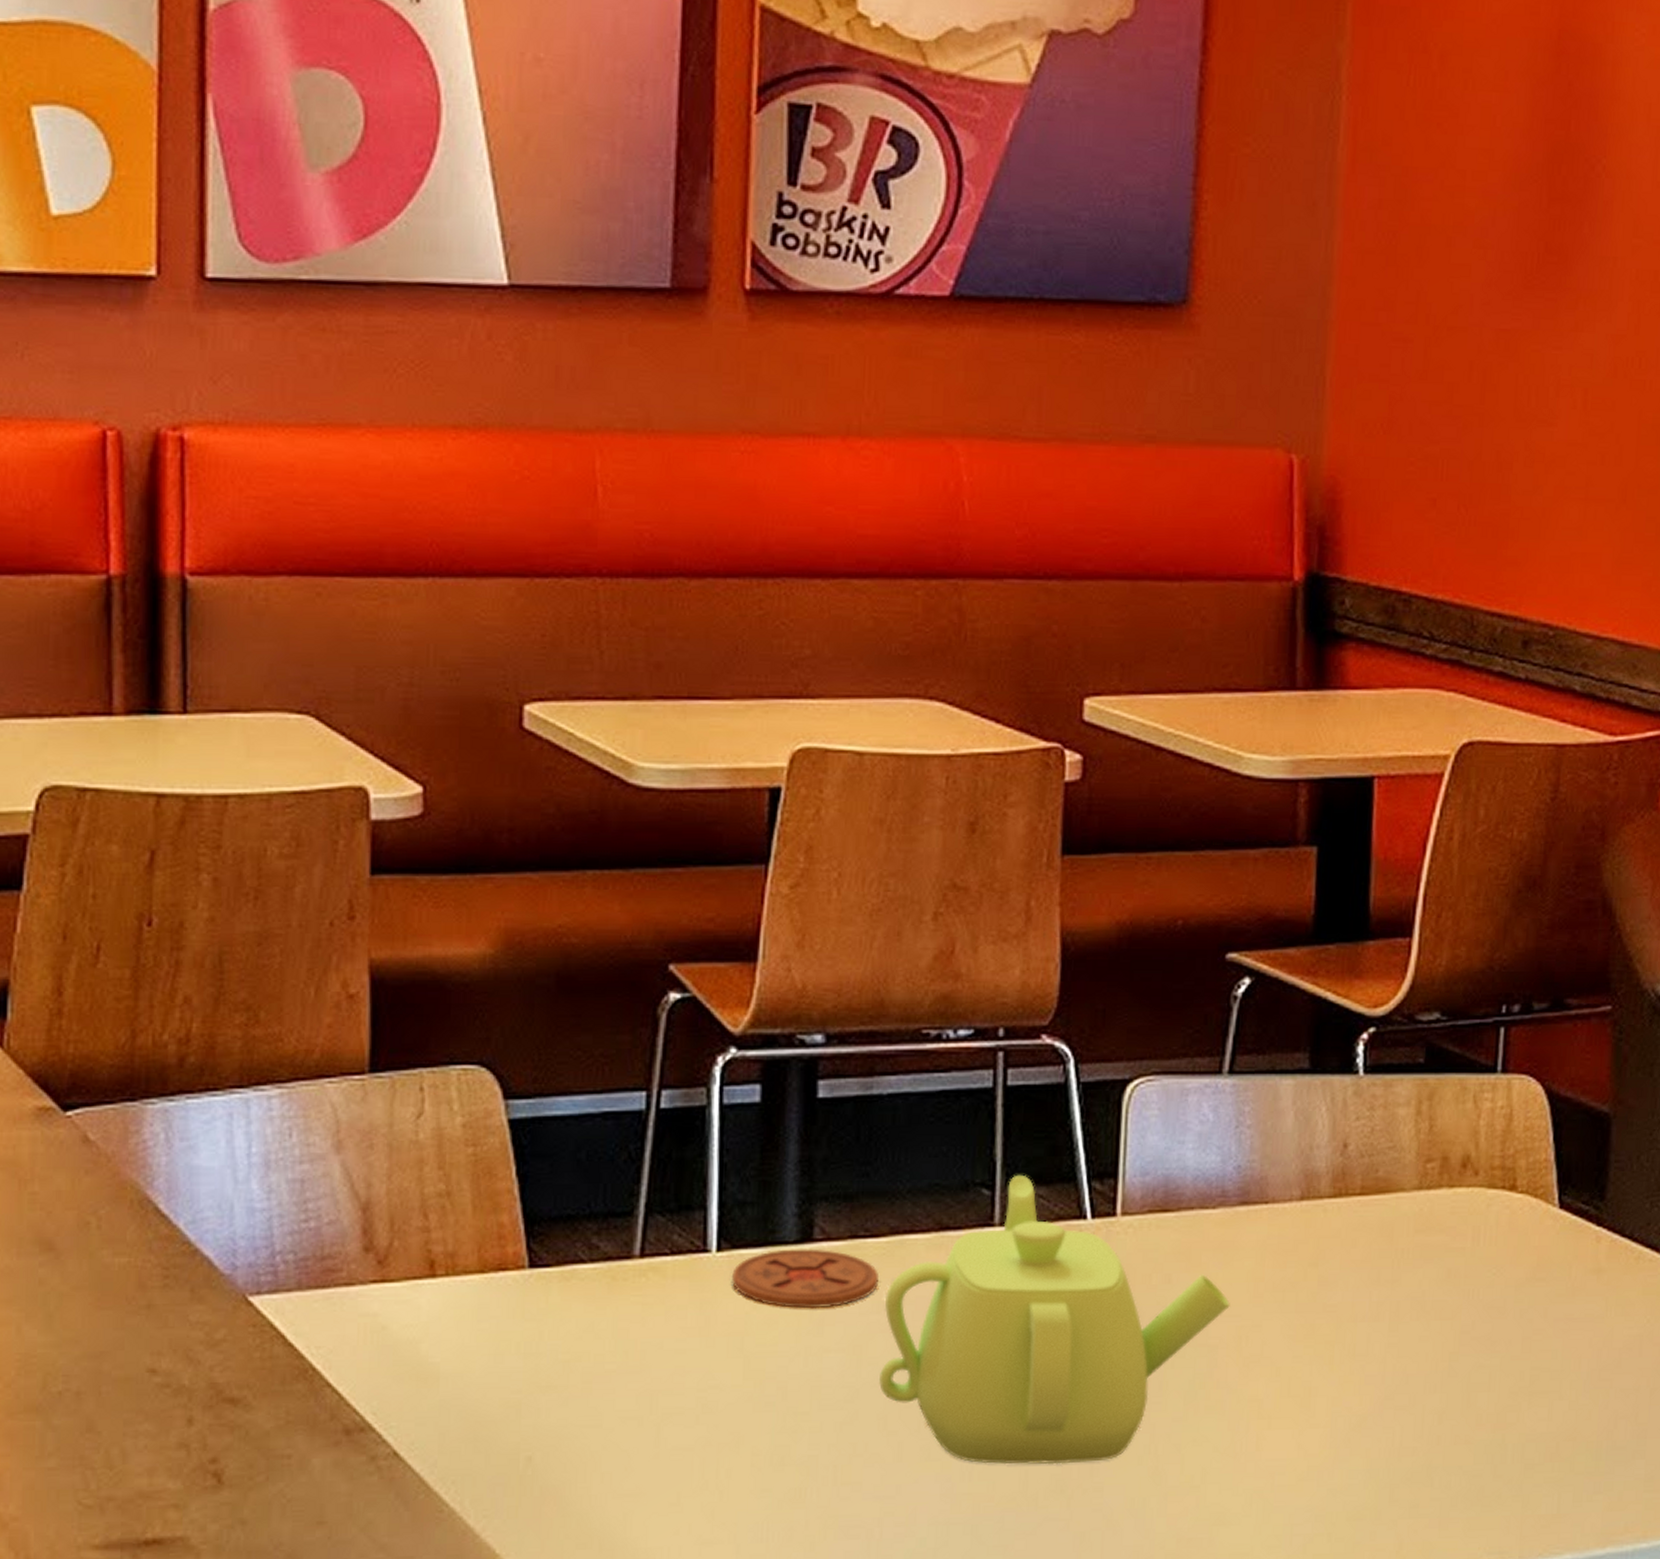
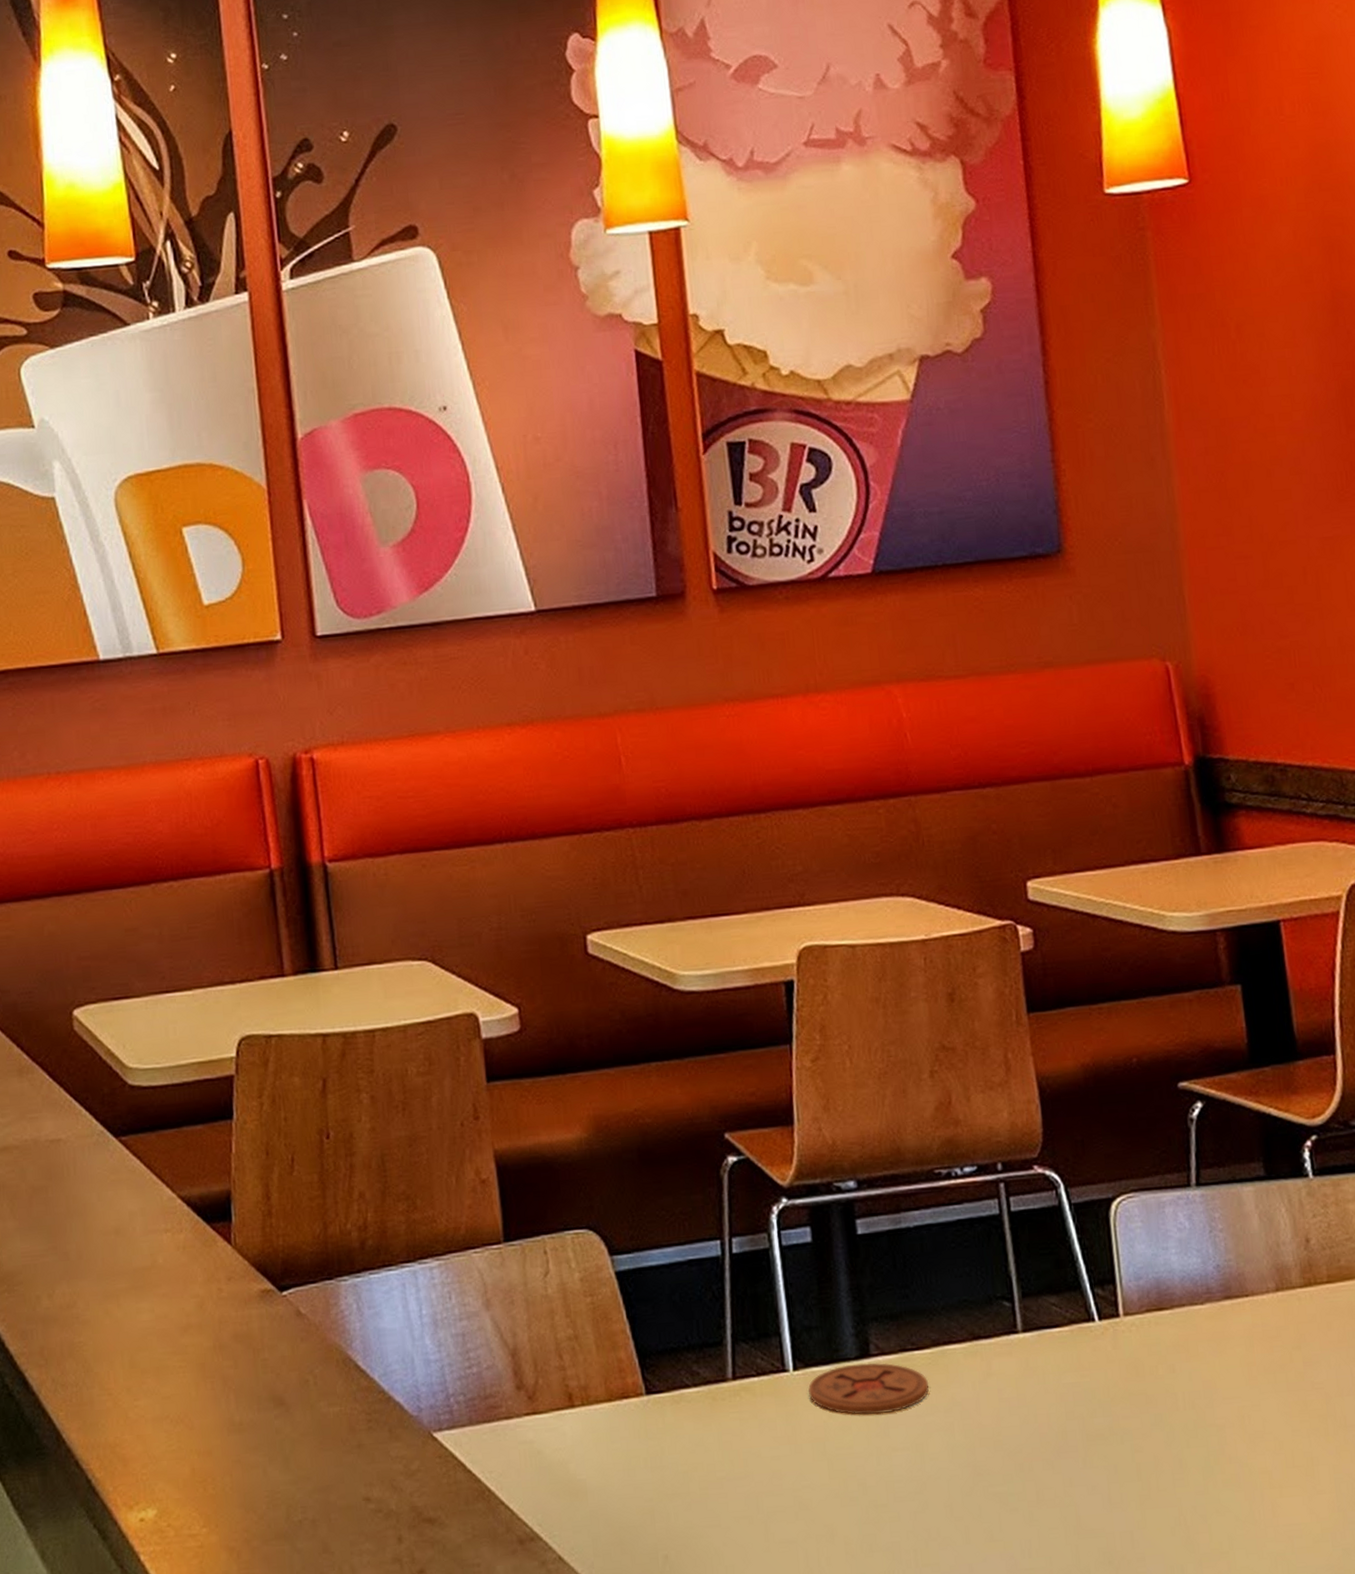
teapot: present [879,1174,1230,1465] -> none [935,1287,1230,1542]

